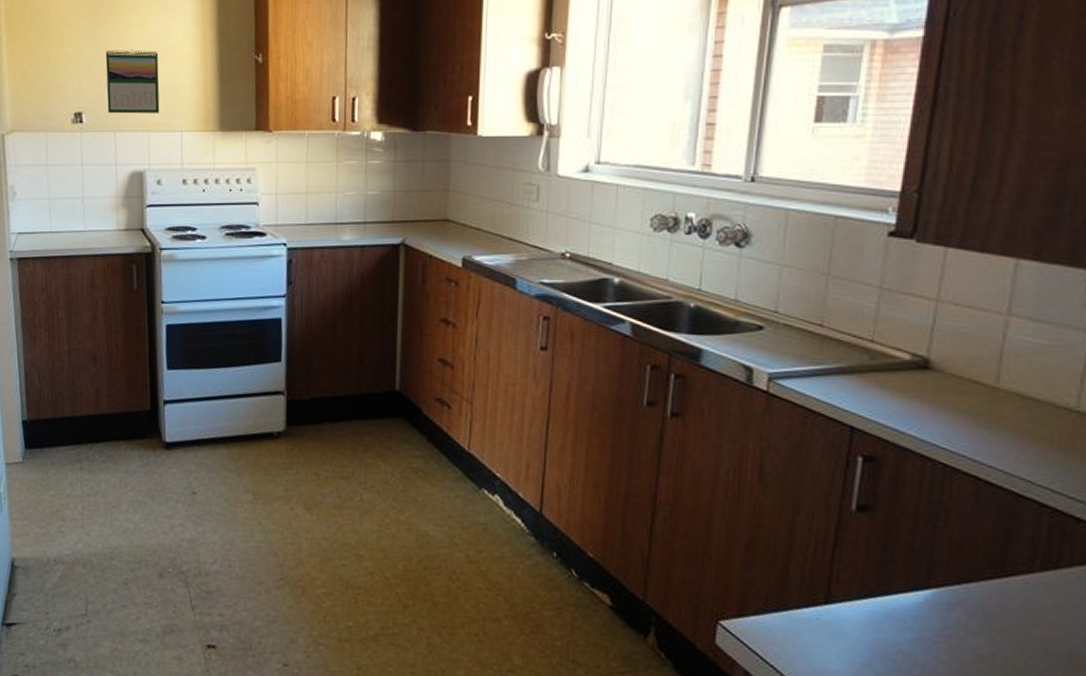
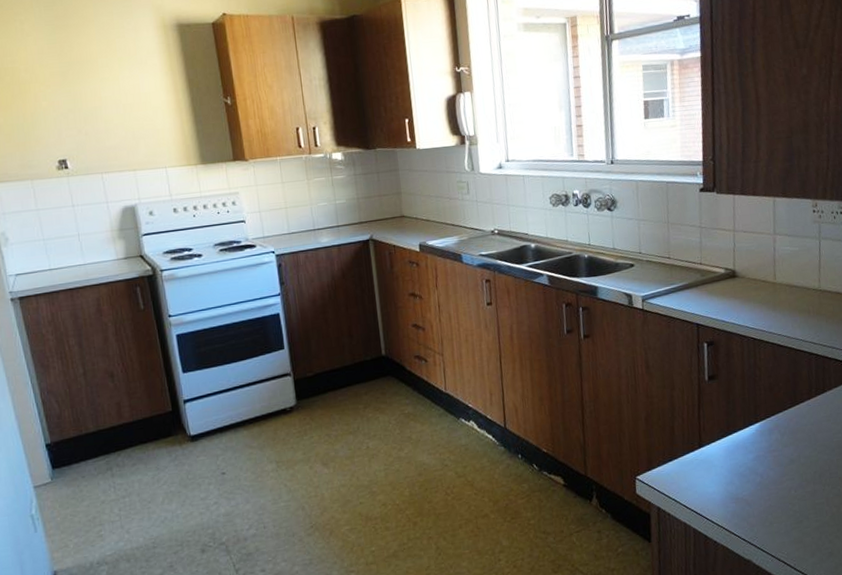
calendar: present [105,49,160,114] -> none [82,100,143,158]

